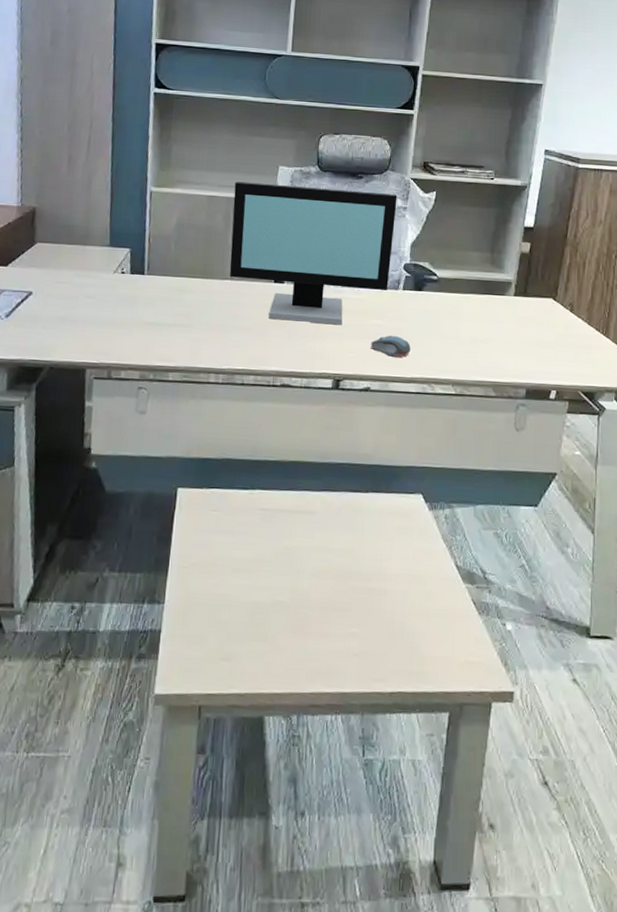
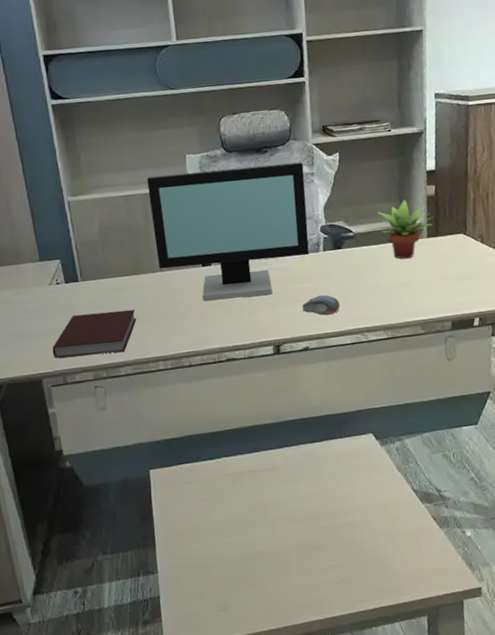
notebook: none [102,308,197,356] -> present [52,309,137,358]
succulent plant: none [463,252,524,314] -> present [376,199,434,259]

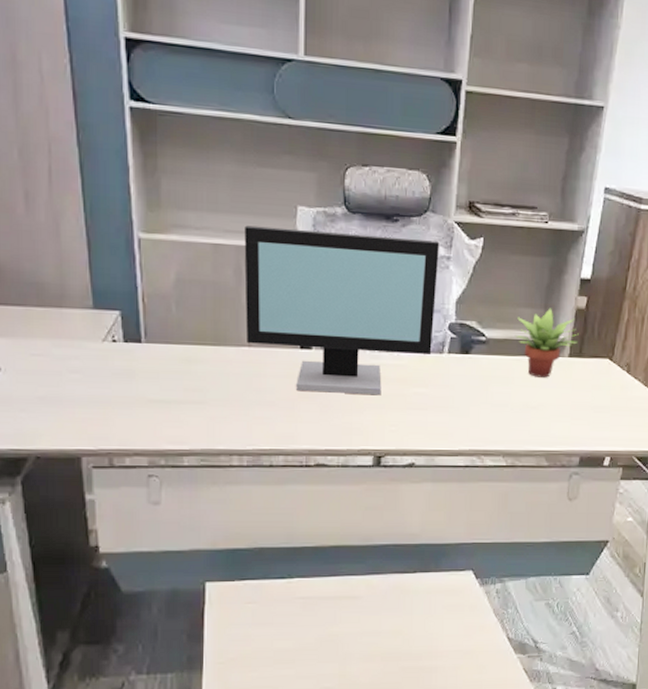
notebook: present [52,309,137,358] -> none [98,383,211,437]
computer mouse: present [302,295,340,315] -> none [414,404,458,429]

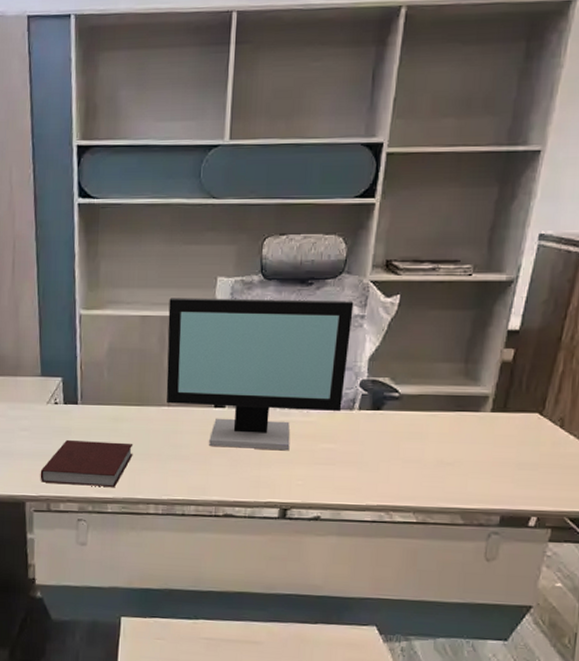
notebook: none [98,383,211,437] -> present [40,439,133,487]
succulent plant: present [514,308,580,378] -> none [430,362,505,433]

